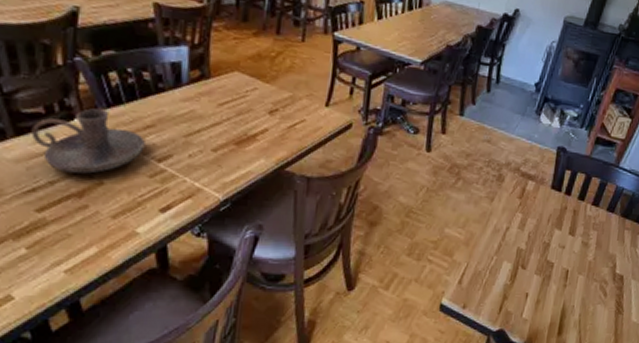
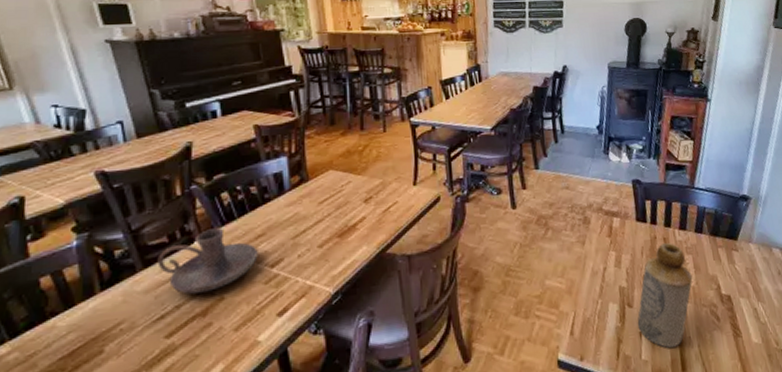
bottle: none [526,215,592,313] -> present [637,243,693,349]

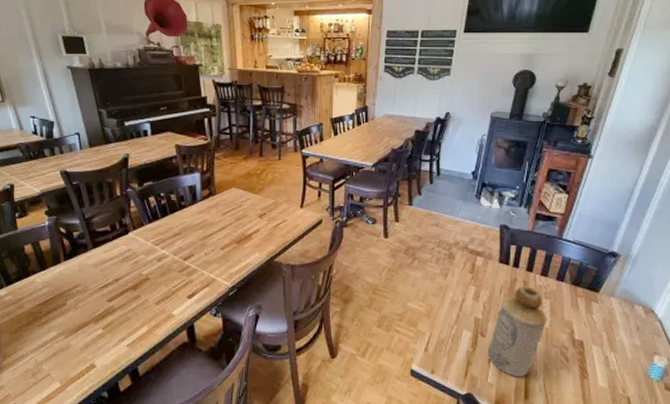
candle holder: present [157,228,258,294] -> none [103,224,175,272]

